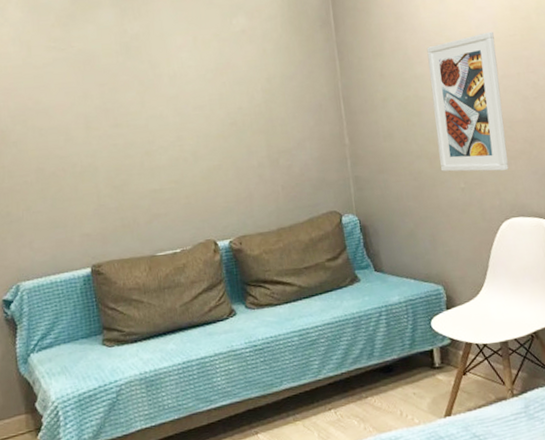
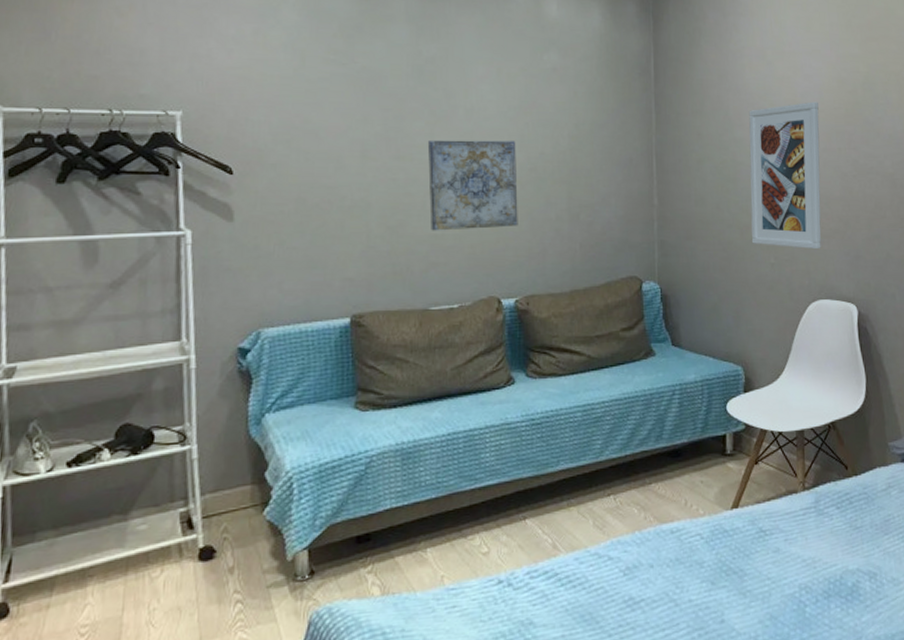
wall art: none [139,100,225,187] -> present [427,140,518,231]

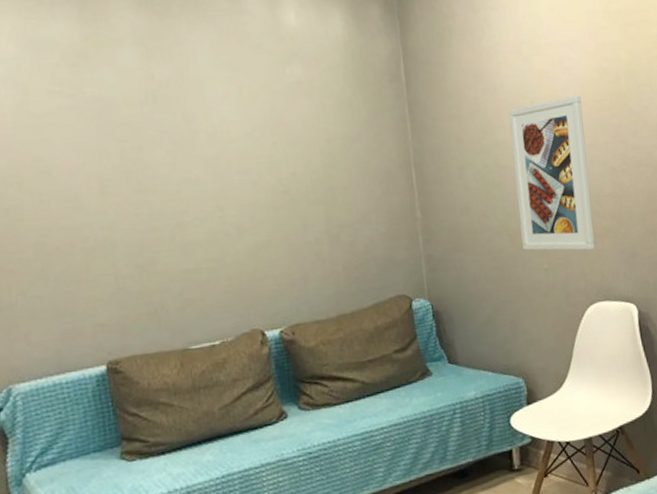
wall art: present [427,140,518,231] -> none [170,163,276,266]

